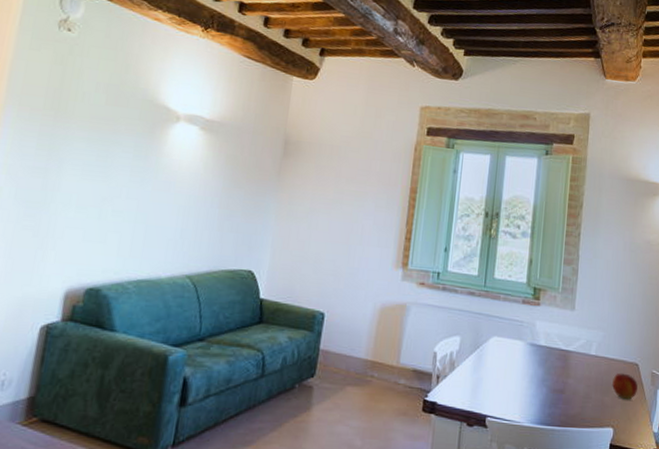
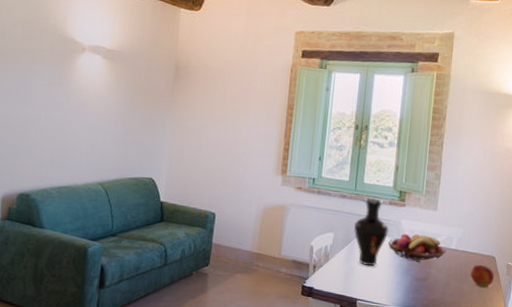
vase: none [483,295,522,376] -> present [354,198,389,267]
fruit basket: none [521,337,585,371] -> present [388,233,446,262]

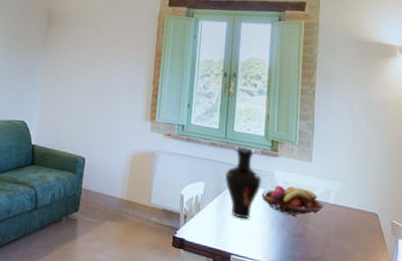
apple: present [470,264,494,288] -> none [352,221,378,247]

